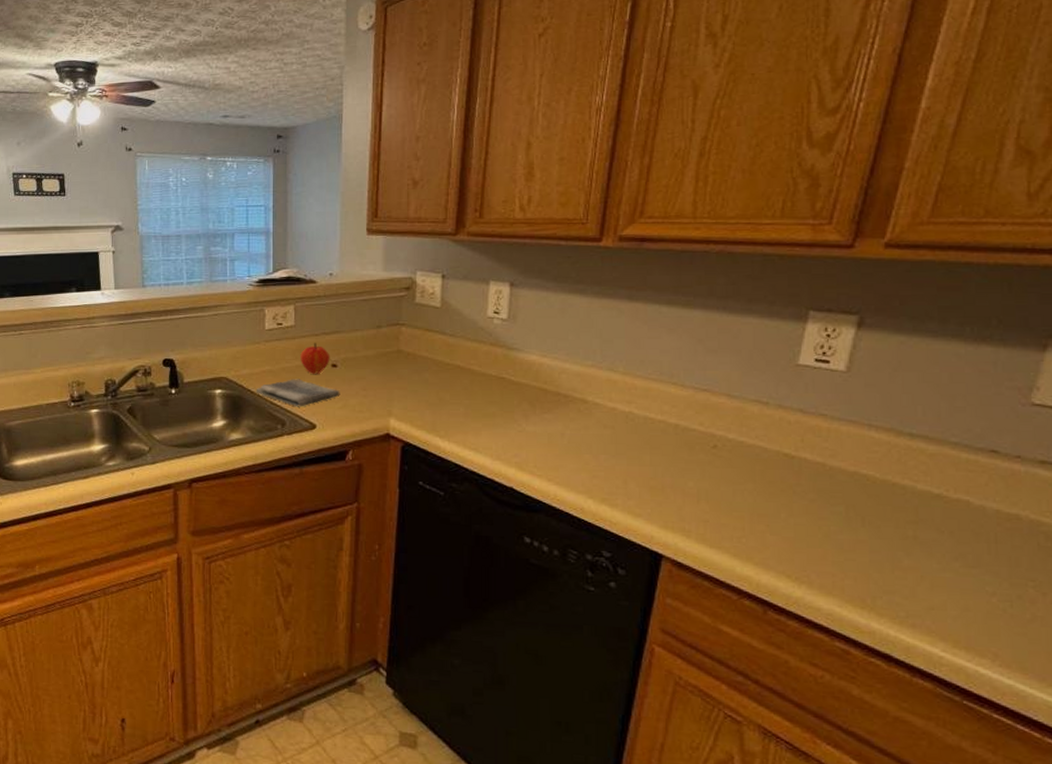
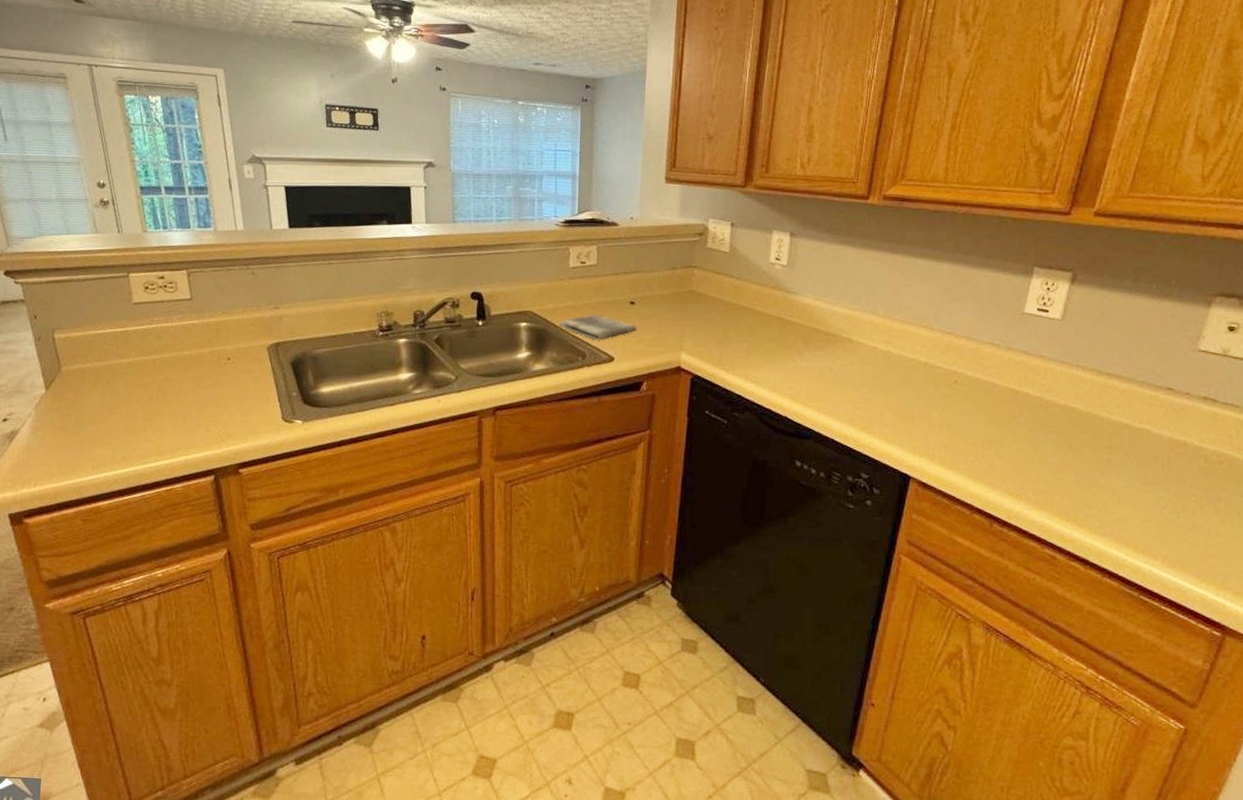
fruit: present [300,342,330,374] -> none [601,280,629,310]

